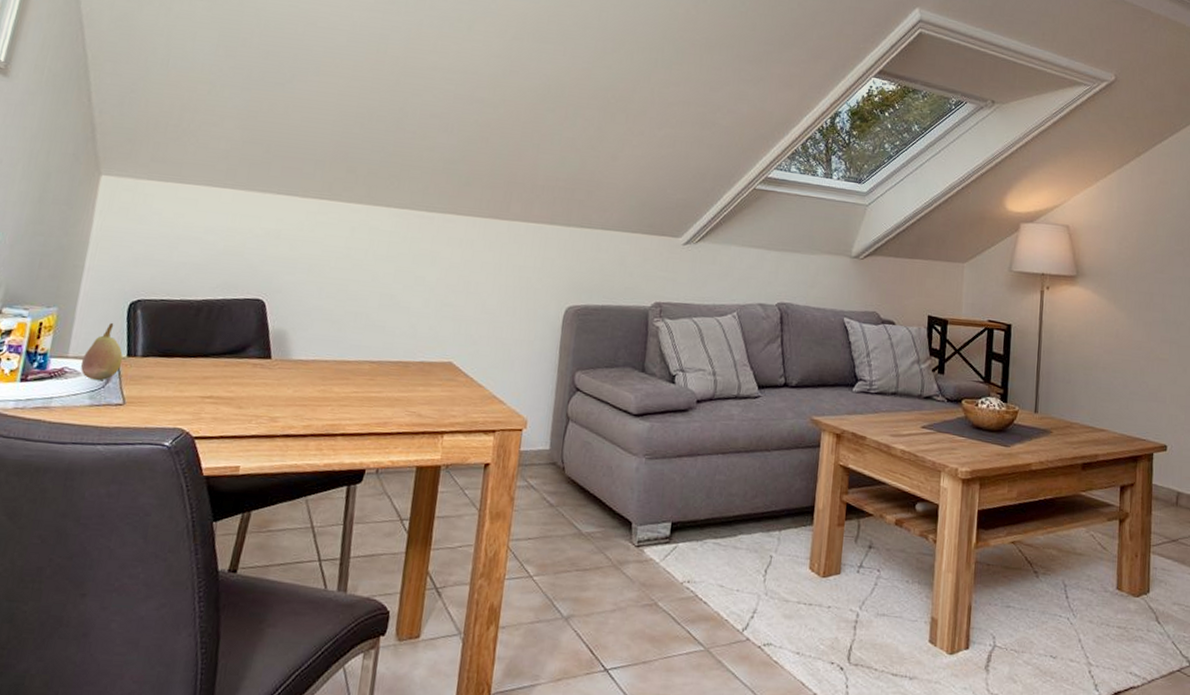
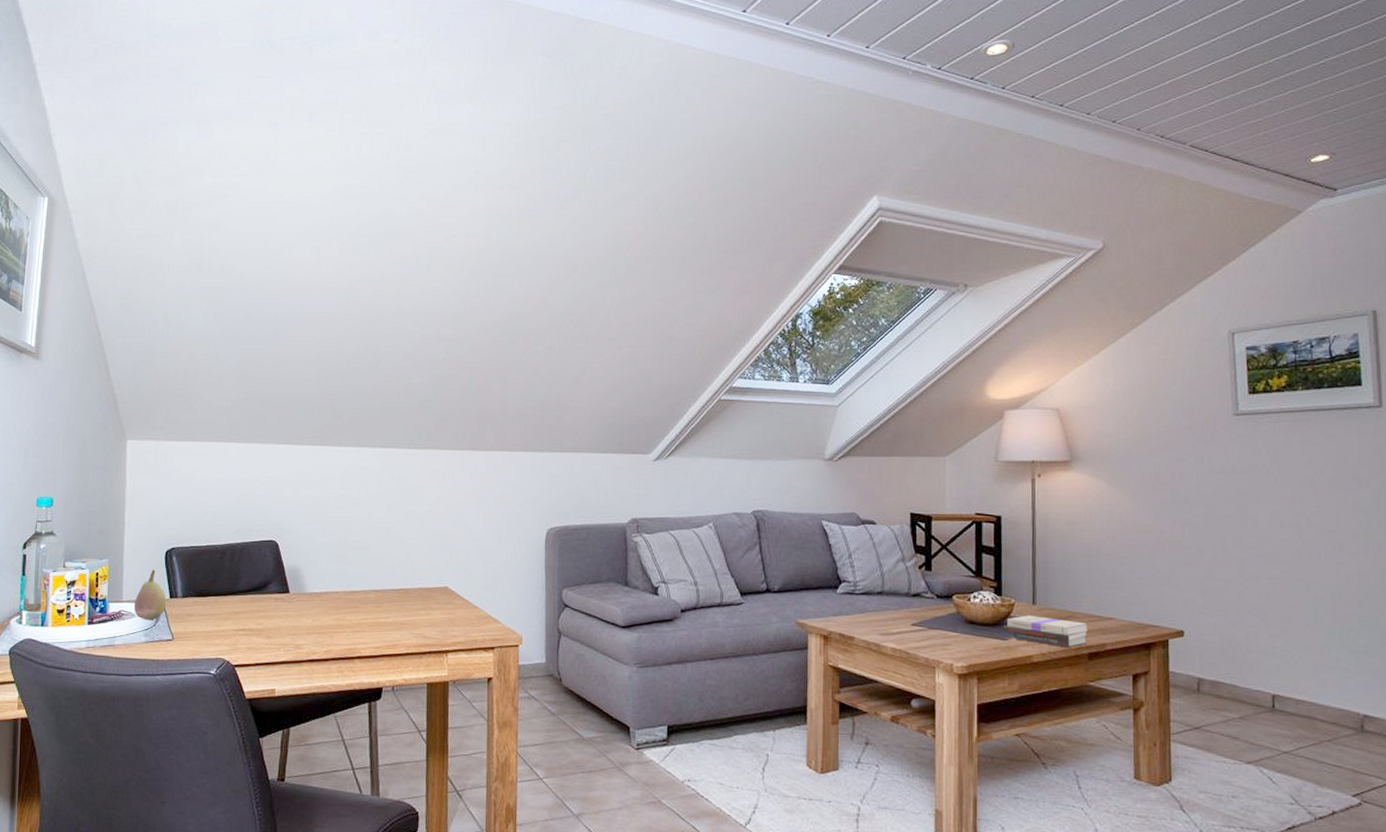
books: none [1005,423,1083,458] -> present [1002,615,1087,648]

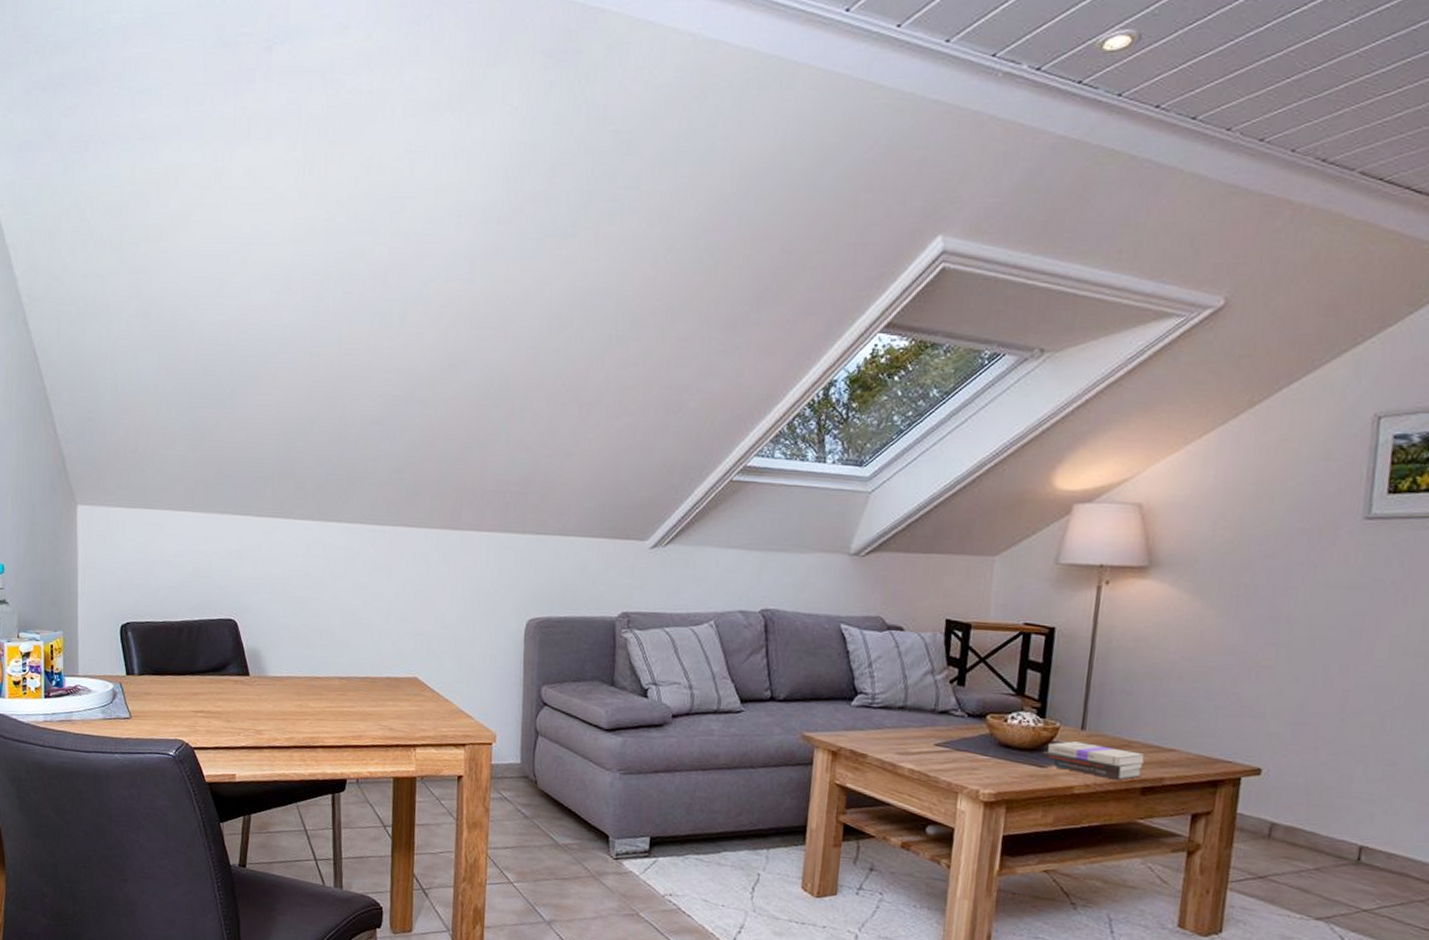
fruit: present [133,569,167,620] -> none [90,644,123,697]

